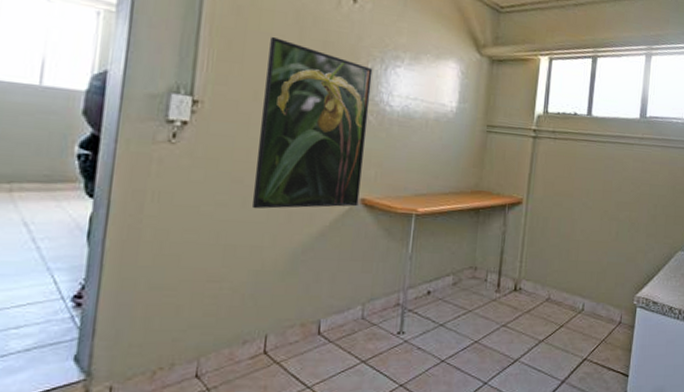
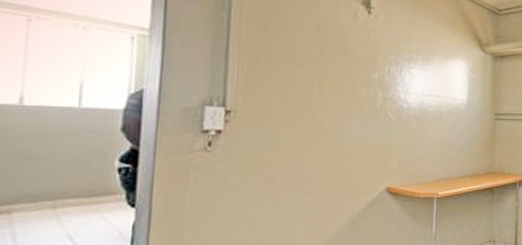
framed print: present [251,36,373,209] -> none [285,48,389,205]

